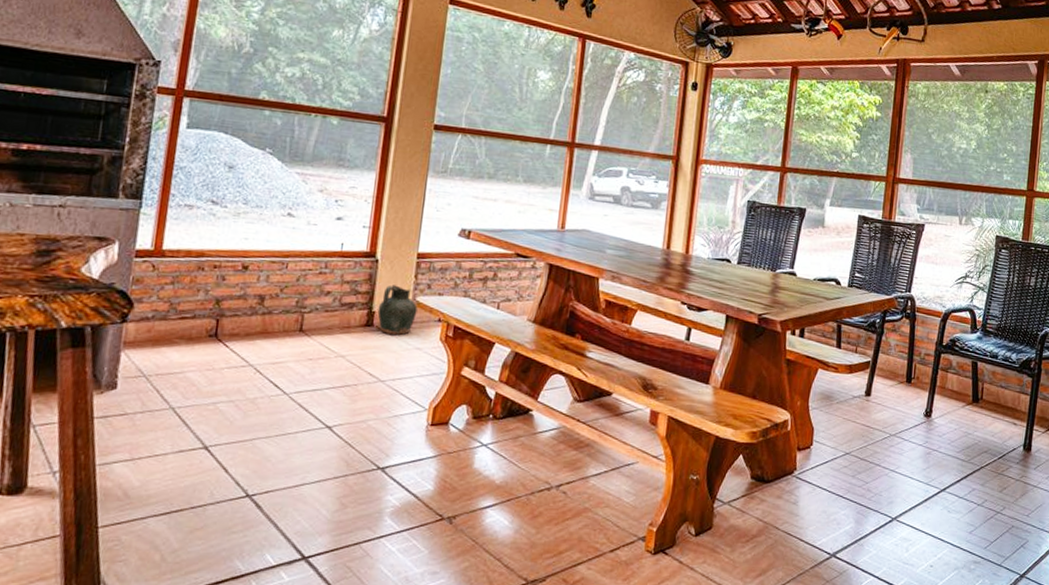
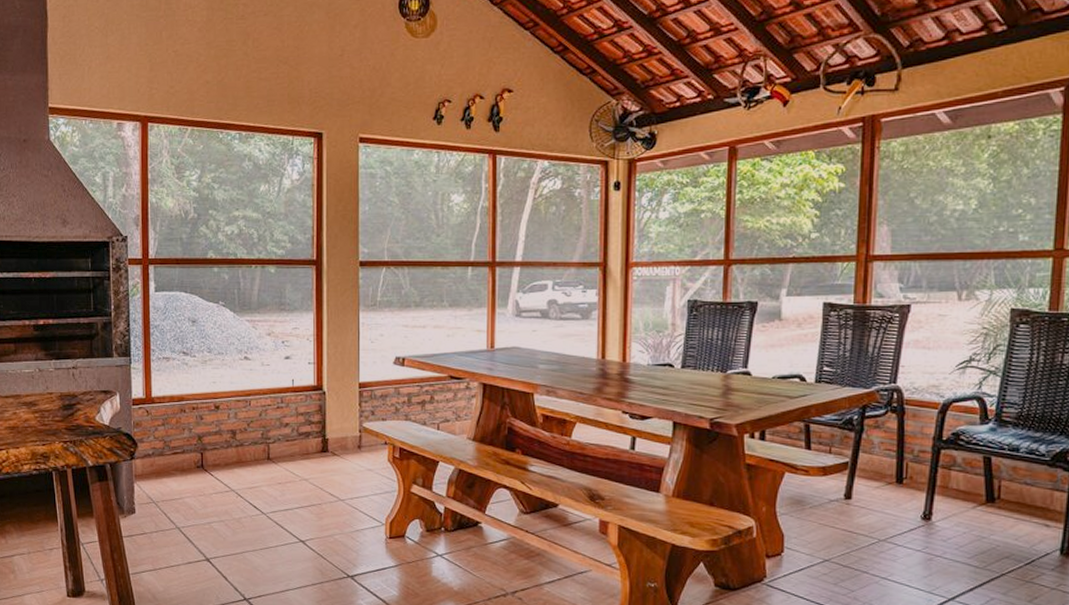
ceramic jug: present [377,285,418,335] -> none [330,413,365,458]

